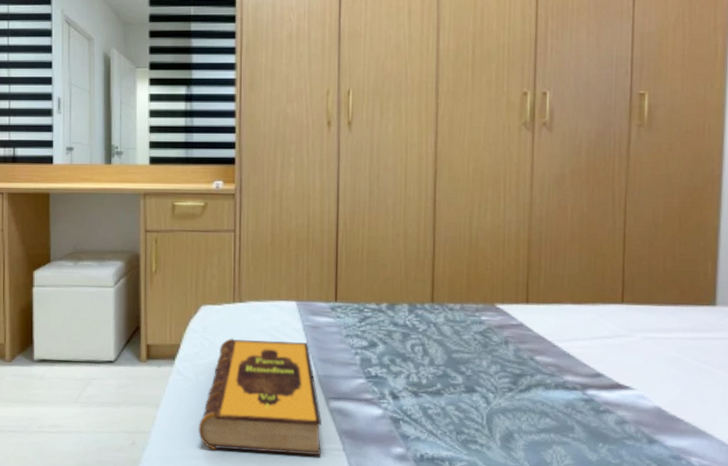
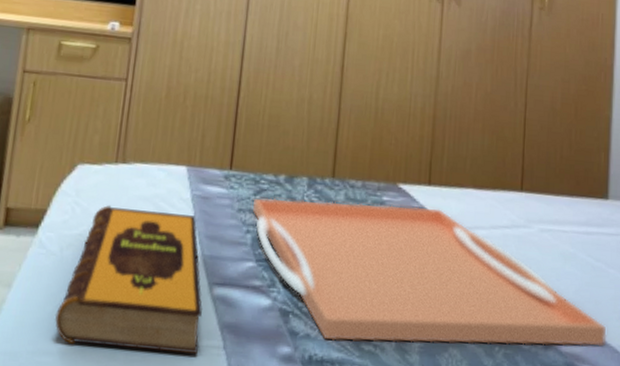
serving tray: none [358,324,715,442] -> present [253,198,607,347]

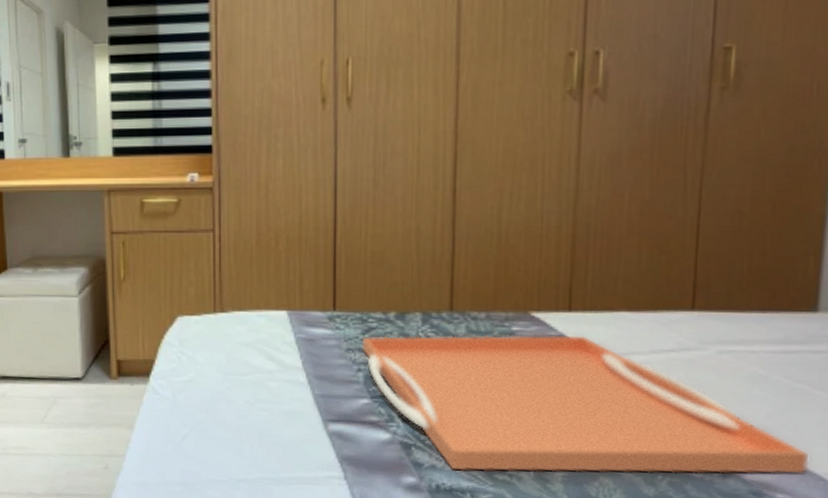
hardback book: present [54,205,202,354] -> none [177,353,320,483]

